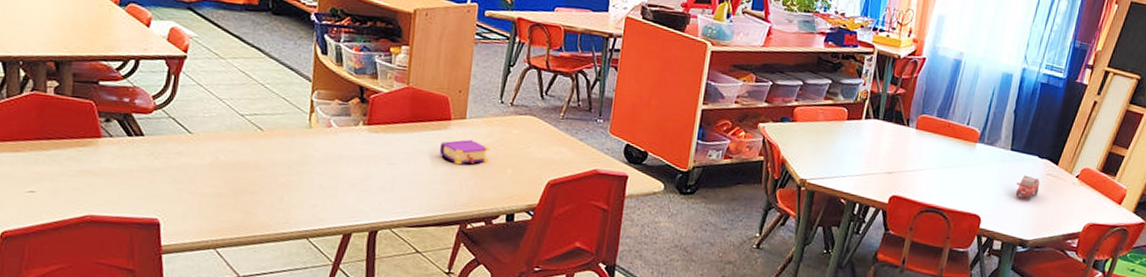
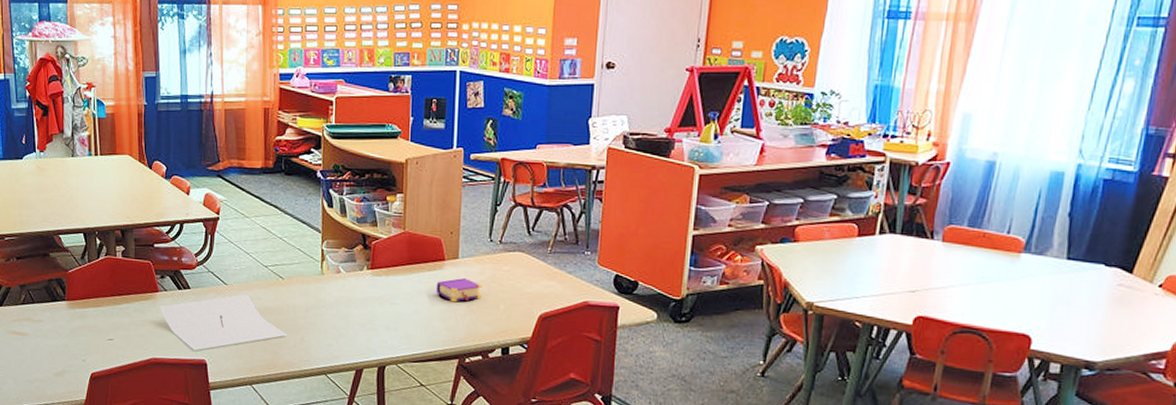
paper sheet: none [102,145,264,209] -> present [160,294,288,351]
toy car: present [1015,175,1040,199] -> none [1076,287,1109,315]

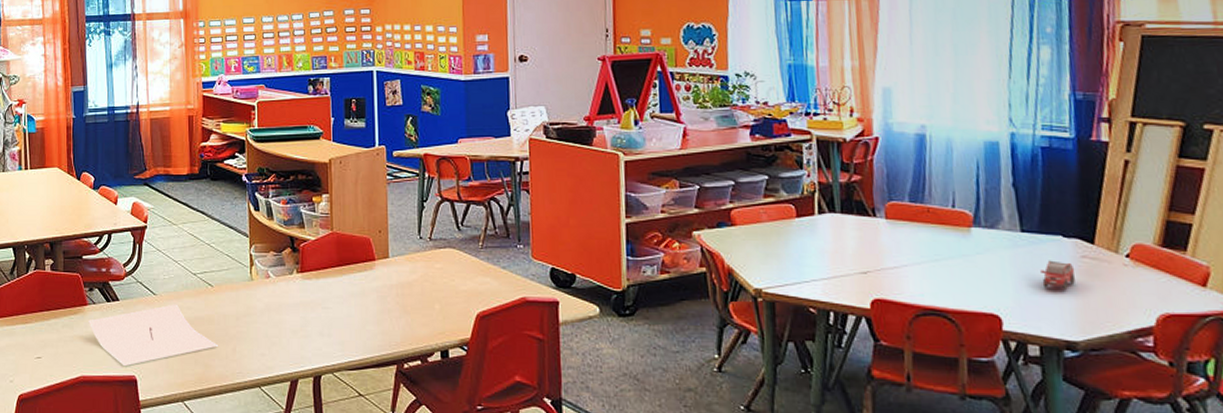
book: present [436,278,482,302] -> none [368,278,416,304]
toy car: none [1076,287,1109,315] -> present [1040,260,1075,290]

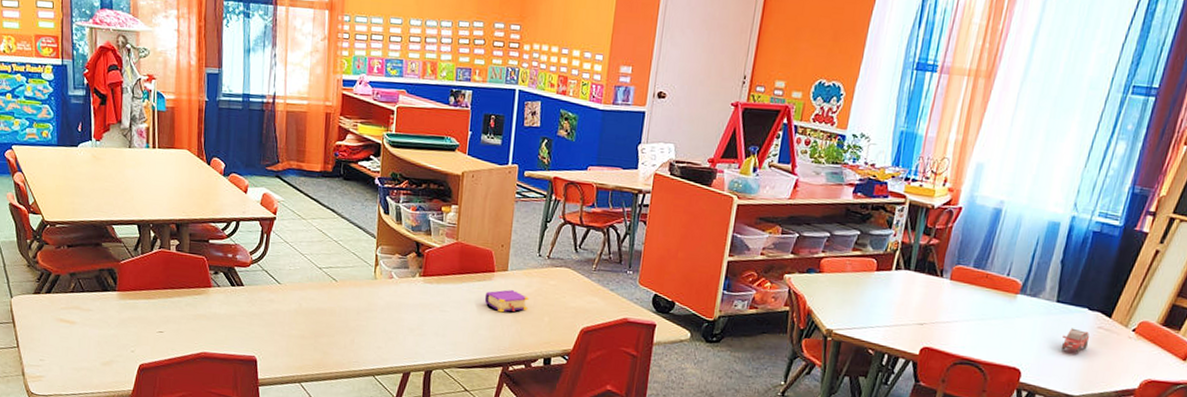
paper sheet: present [88,304,219,367] -> none [212,294,339,348]
book: none [368,278,416,304] -> present [484,290,529,313]

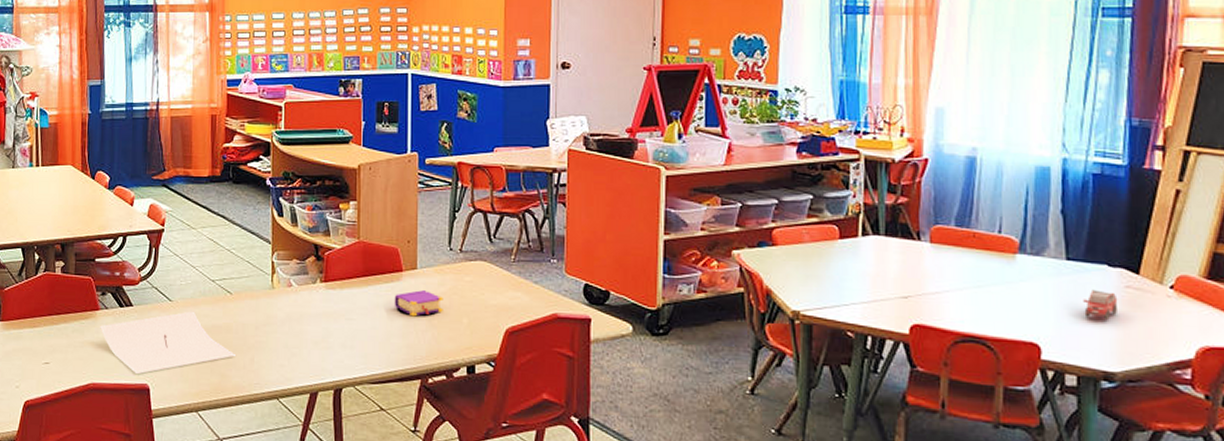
paper sheet: none [212,294,339,348] -> present [100,311,237,375]

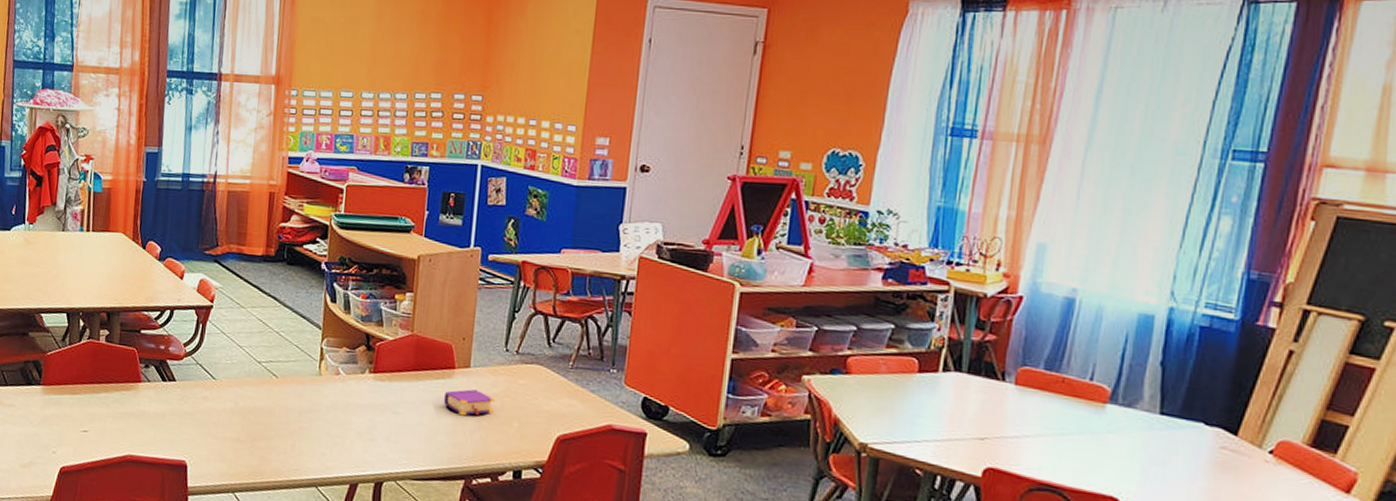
paper sheet: present [100,311,237,375] -> none [141,391,278,451]
toy car: present [1083,289,1118,320] -> none [1172,447,1211,480]

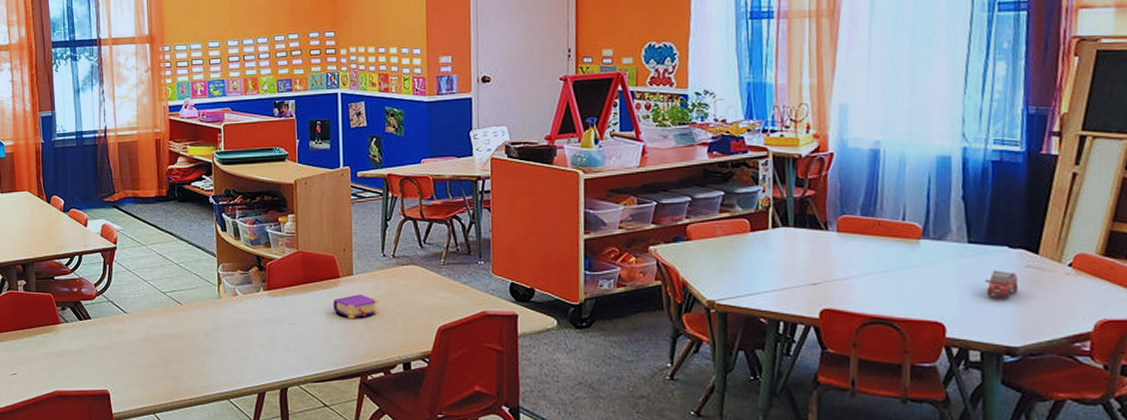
toy car: none [1172,447,1211,480] -> present [985,270,1019,298]

